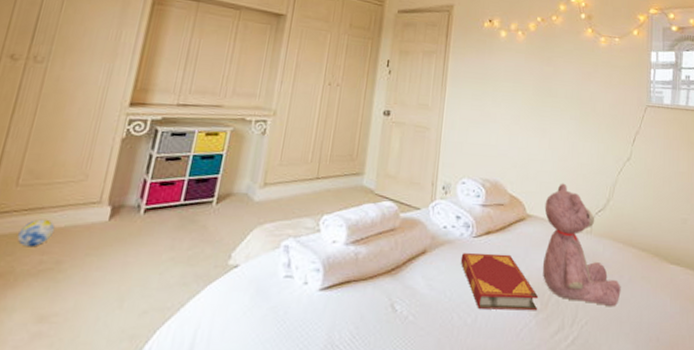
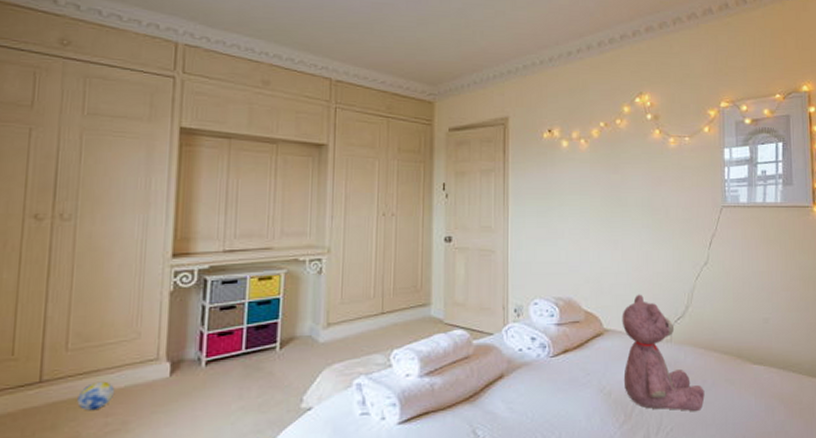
hardback book: present [460,253,539,311] -> none [539,370,622,426]

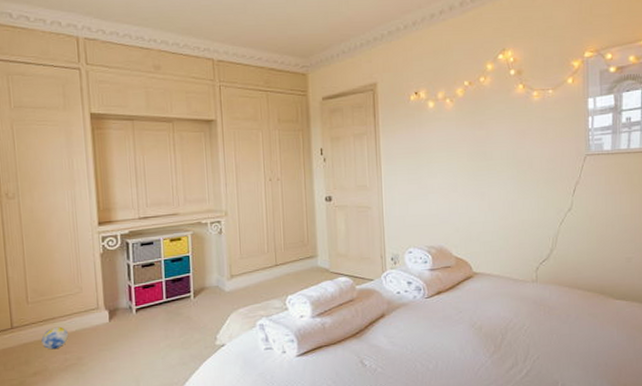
teddy bear: present [622,294,705,412] -> none [490,240,569,343]

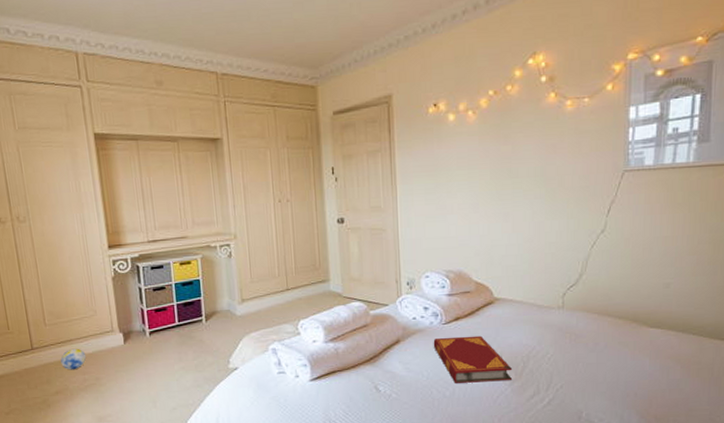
hardback book: none [416,309,492,356] -> present [433,335,513,383]

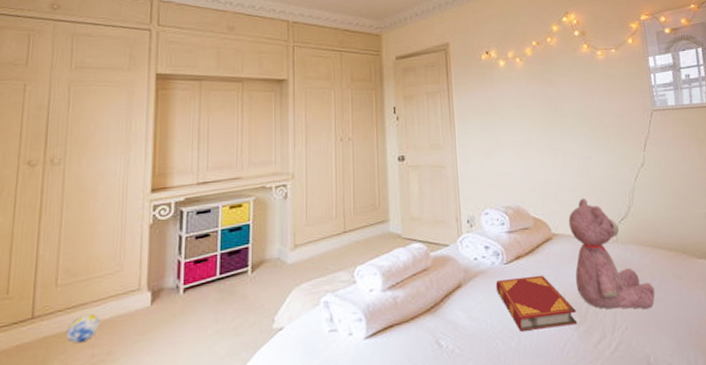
teddy bear: none [512,264,597,372] -> present [568,198,655,310]

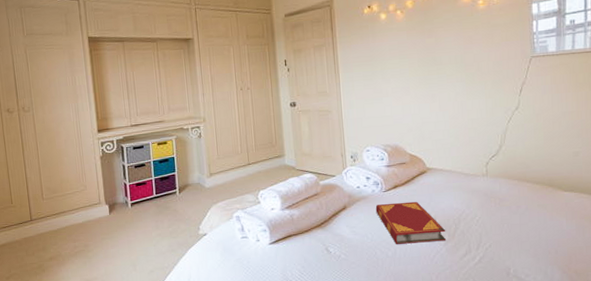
decorative ball: present [66,313,101,344] -> none [55,219,77,239]
teddy bear: present [568,198,655,310] -> none [442,138,519,232]

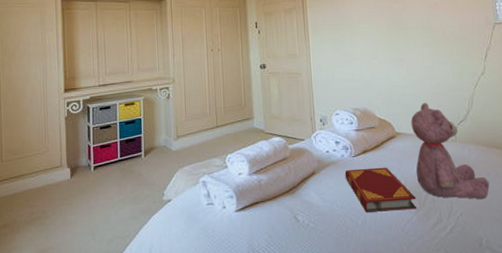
teddy bear: none [442,138,519,232] -> present [411,102,490,200]

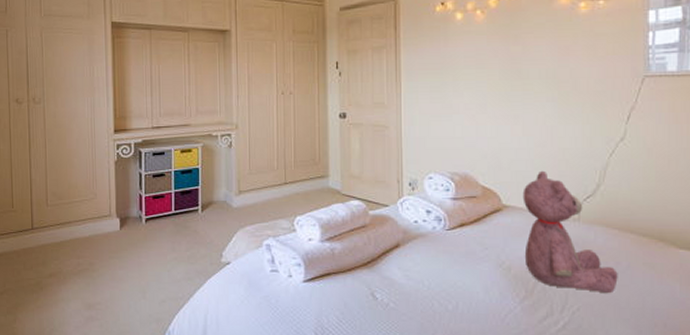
hardback book: present [345,167,417,212] -> none [435,244,523,298]

